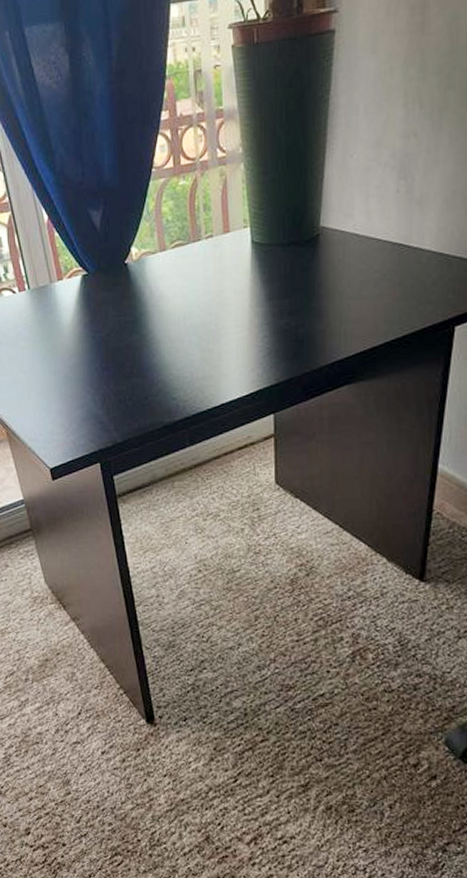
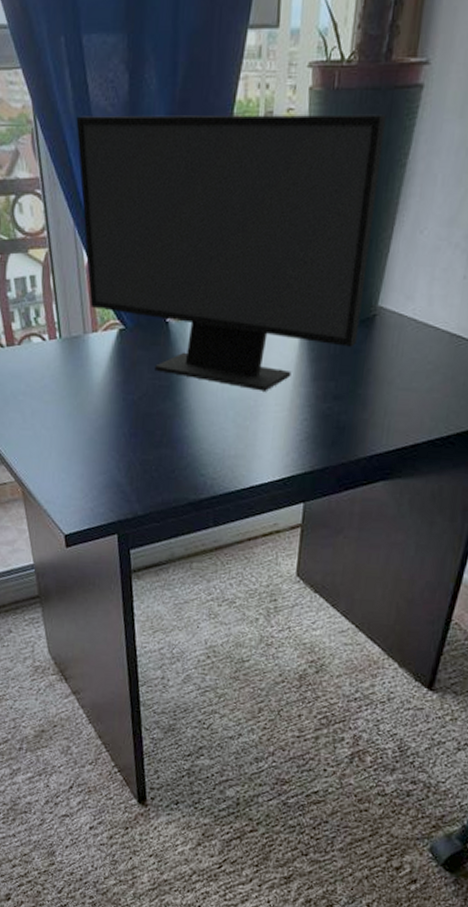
computer monitor: none [25,59,306,316] -> present [76,114,387,391]

